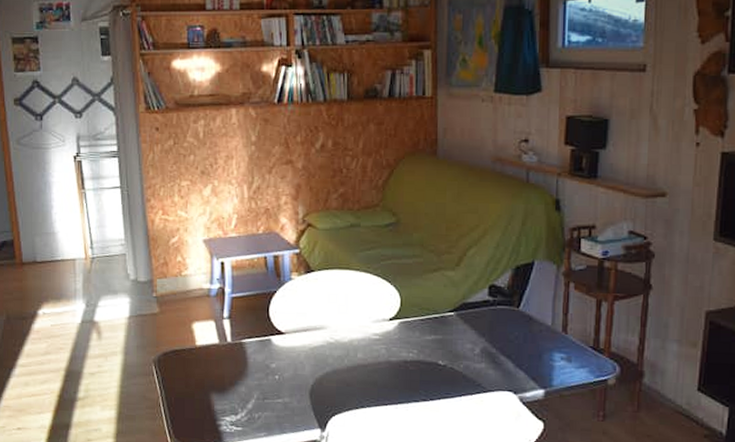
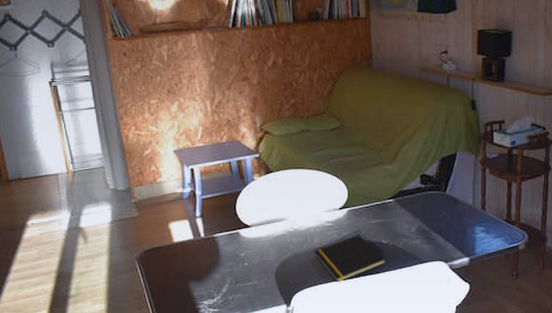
notepad: none [357,351,442,408] -> present [314,234,386,283]

